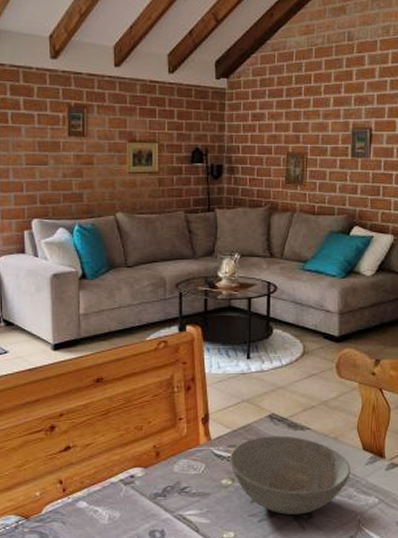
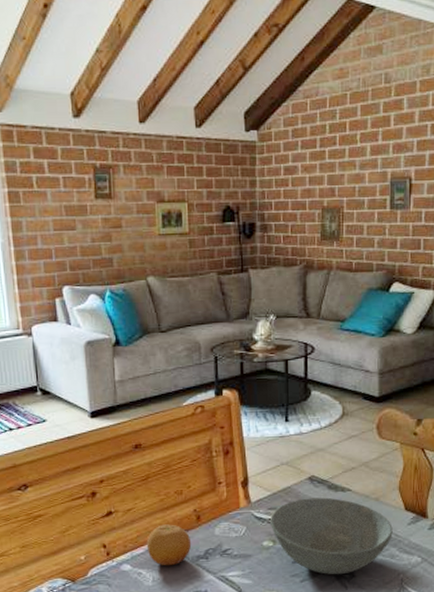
fruit: none [104,460,150,504] -> present [146,524,192,566]

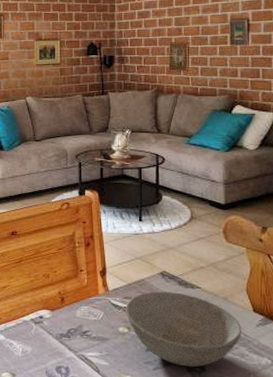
fruit: present [146,524,192,566] -> none [18,302,56,341]

